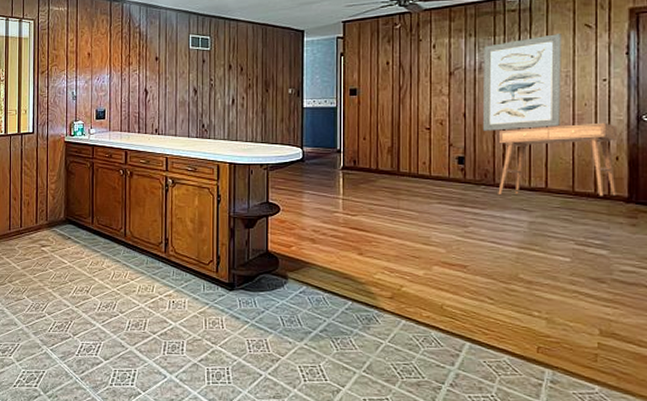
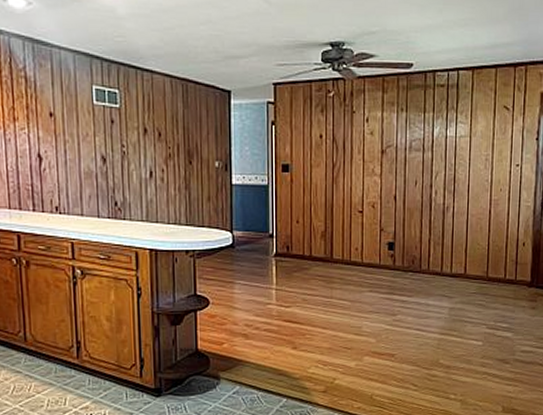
wall art: present [483,34,562,131] -> none [412,114,484,215]
desk: present [498,122,618,197] -> none [424,208,526,282]

